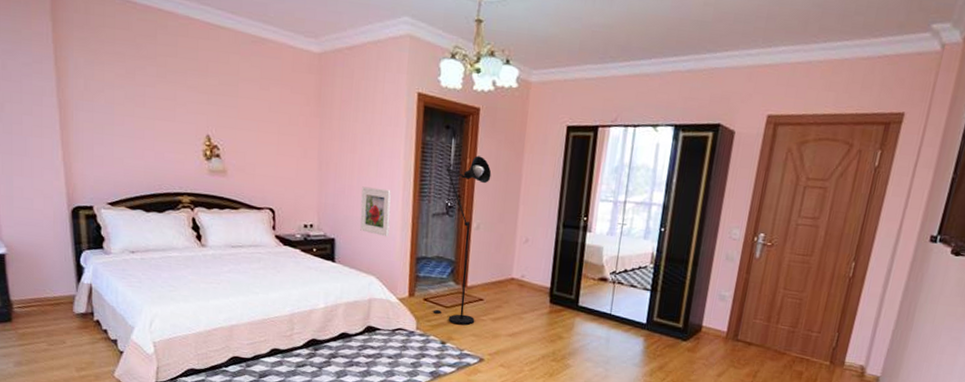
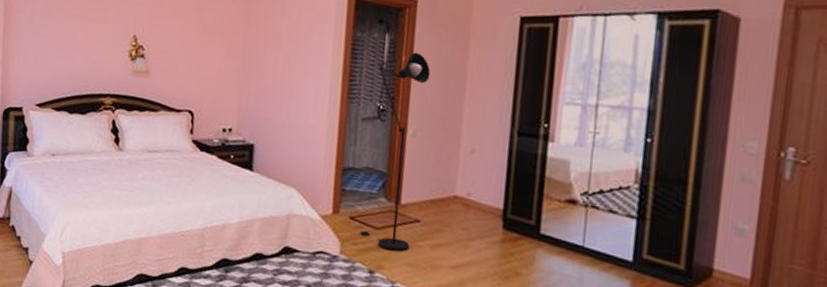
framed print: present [360,186,391,236] -> none [282,87,317,143]

